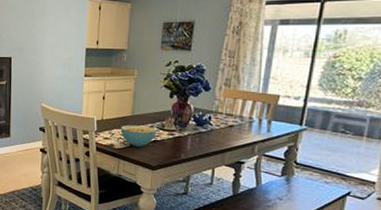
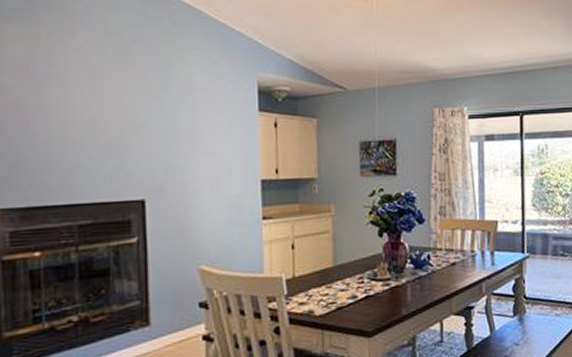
cereal bowl: present [120,125,157,147] -> none [320,278,368,309]

